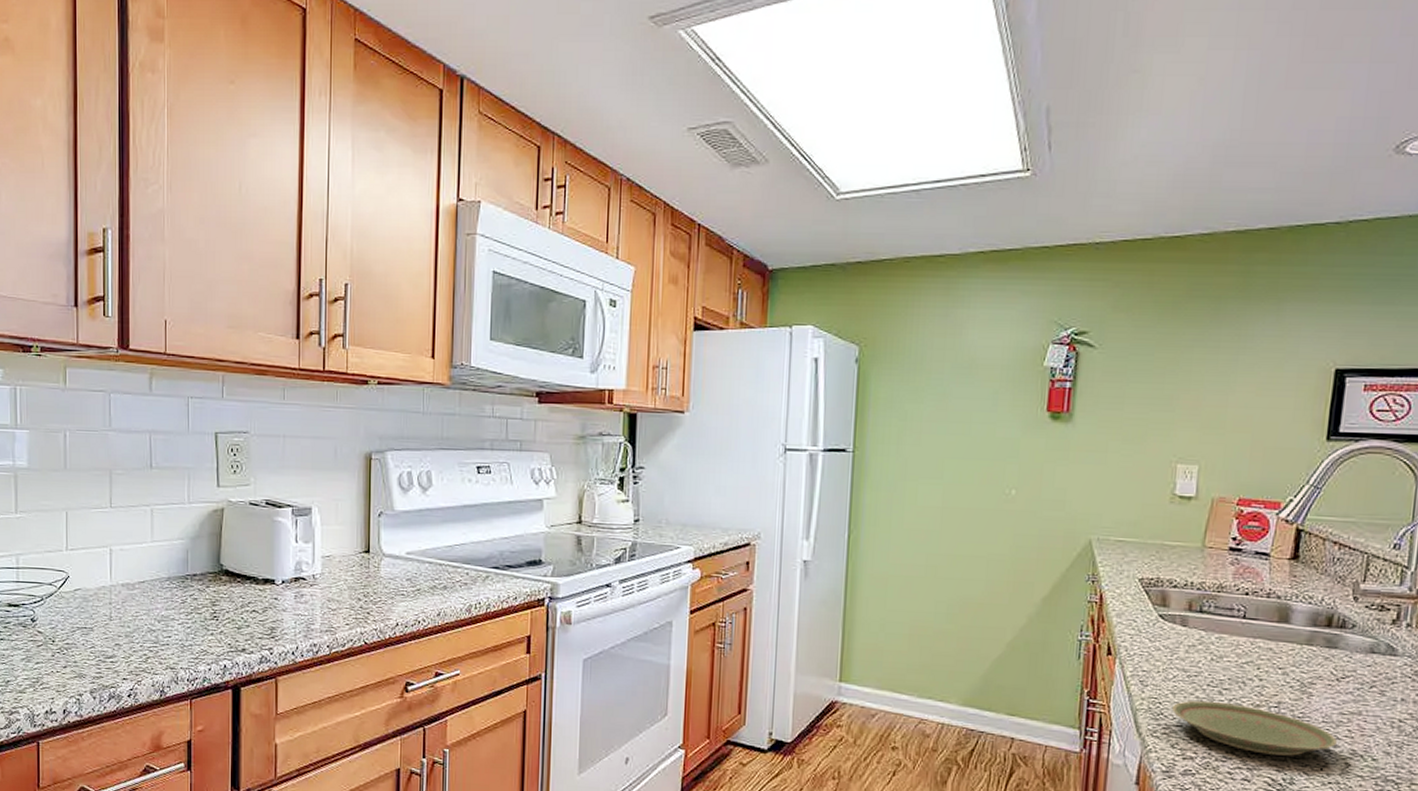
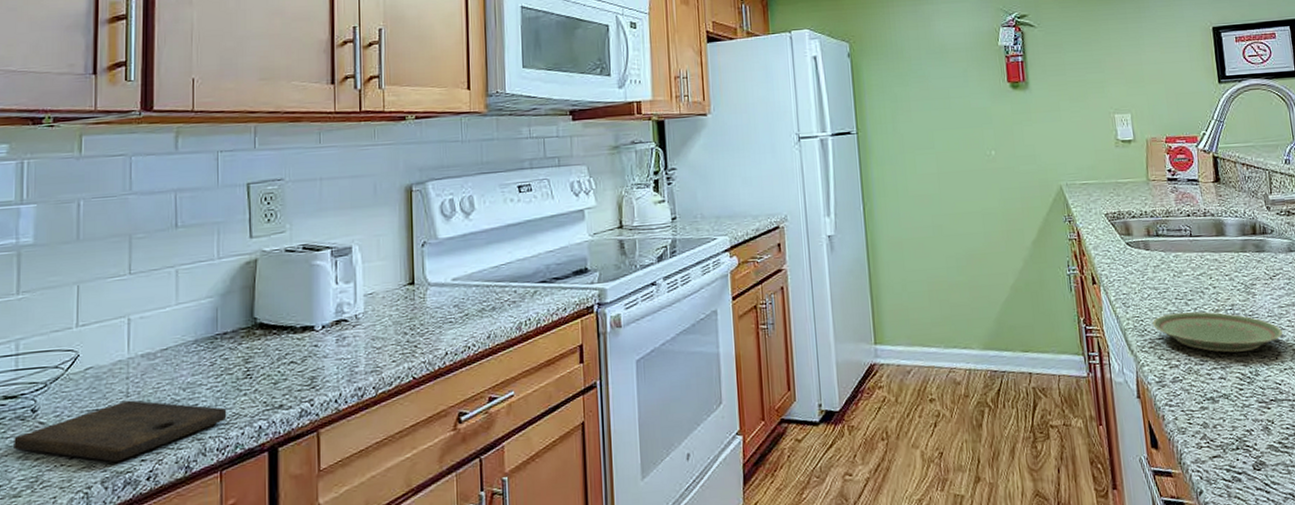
cutting board: none [18,623,196,677] -> present [14,400,227,462]

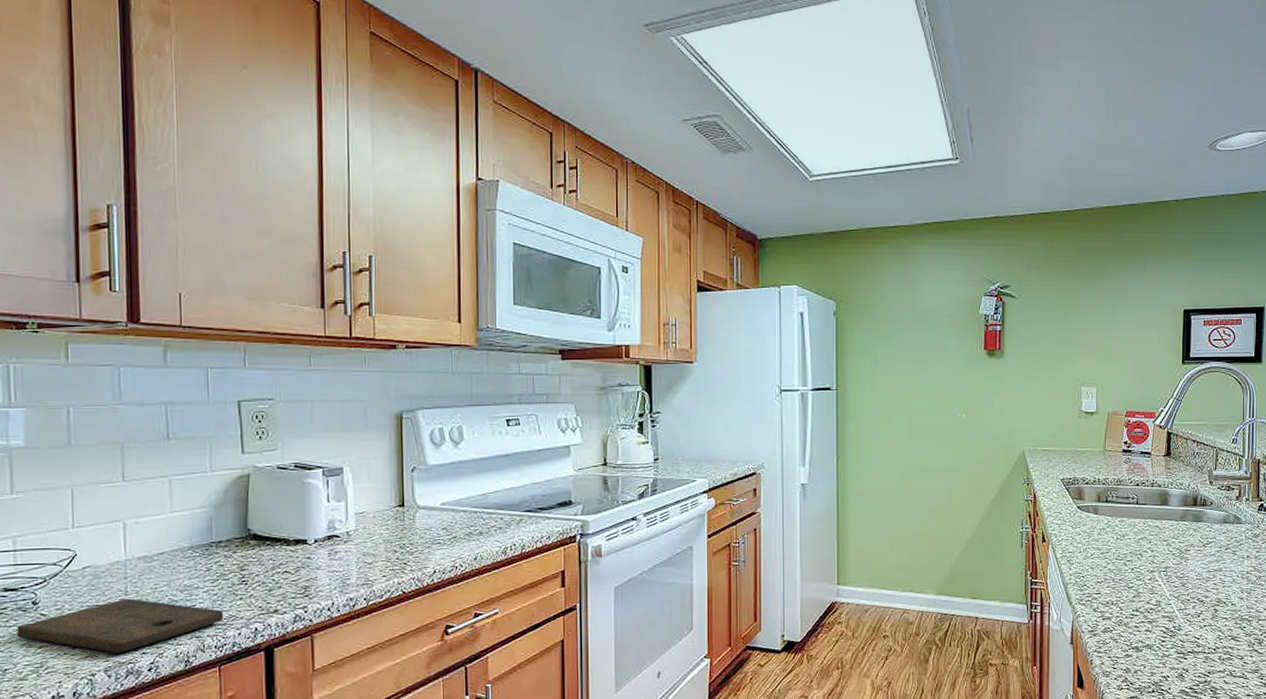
plate: present [1152,311,1283,353] -> none [1092,571,1207,609]

